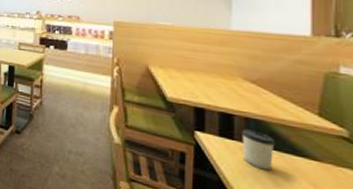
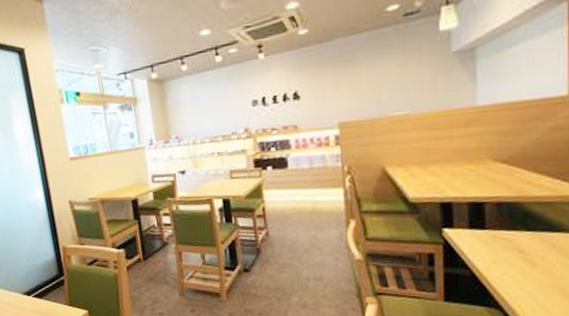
cup: present [242,129,275,171] -> none [494,214,530,254]

